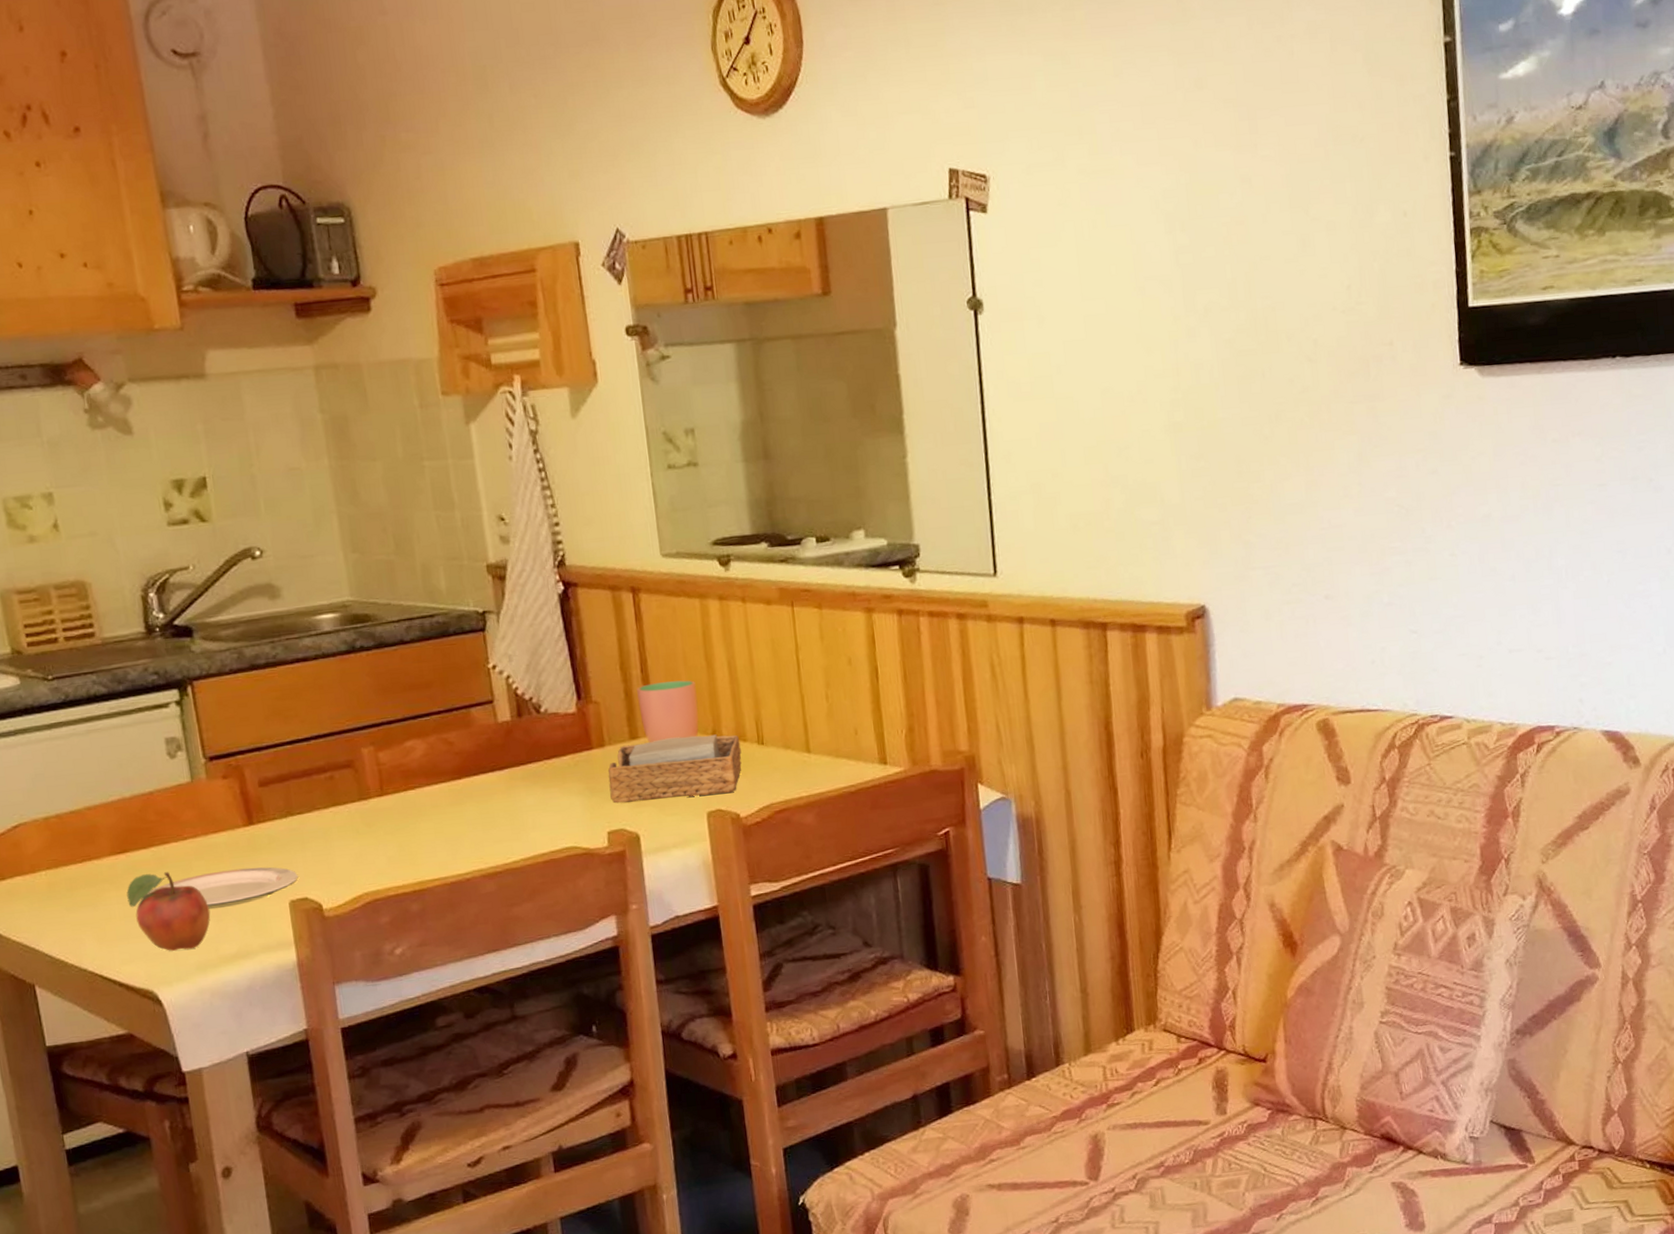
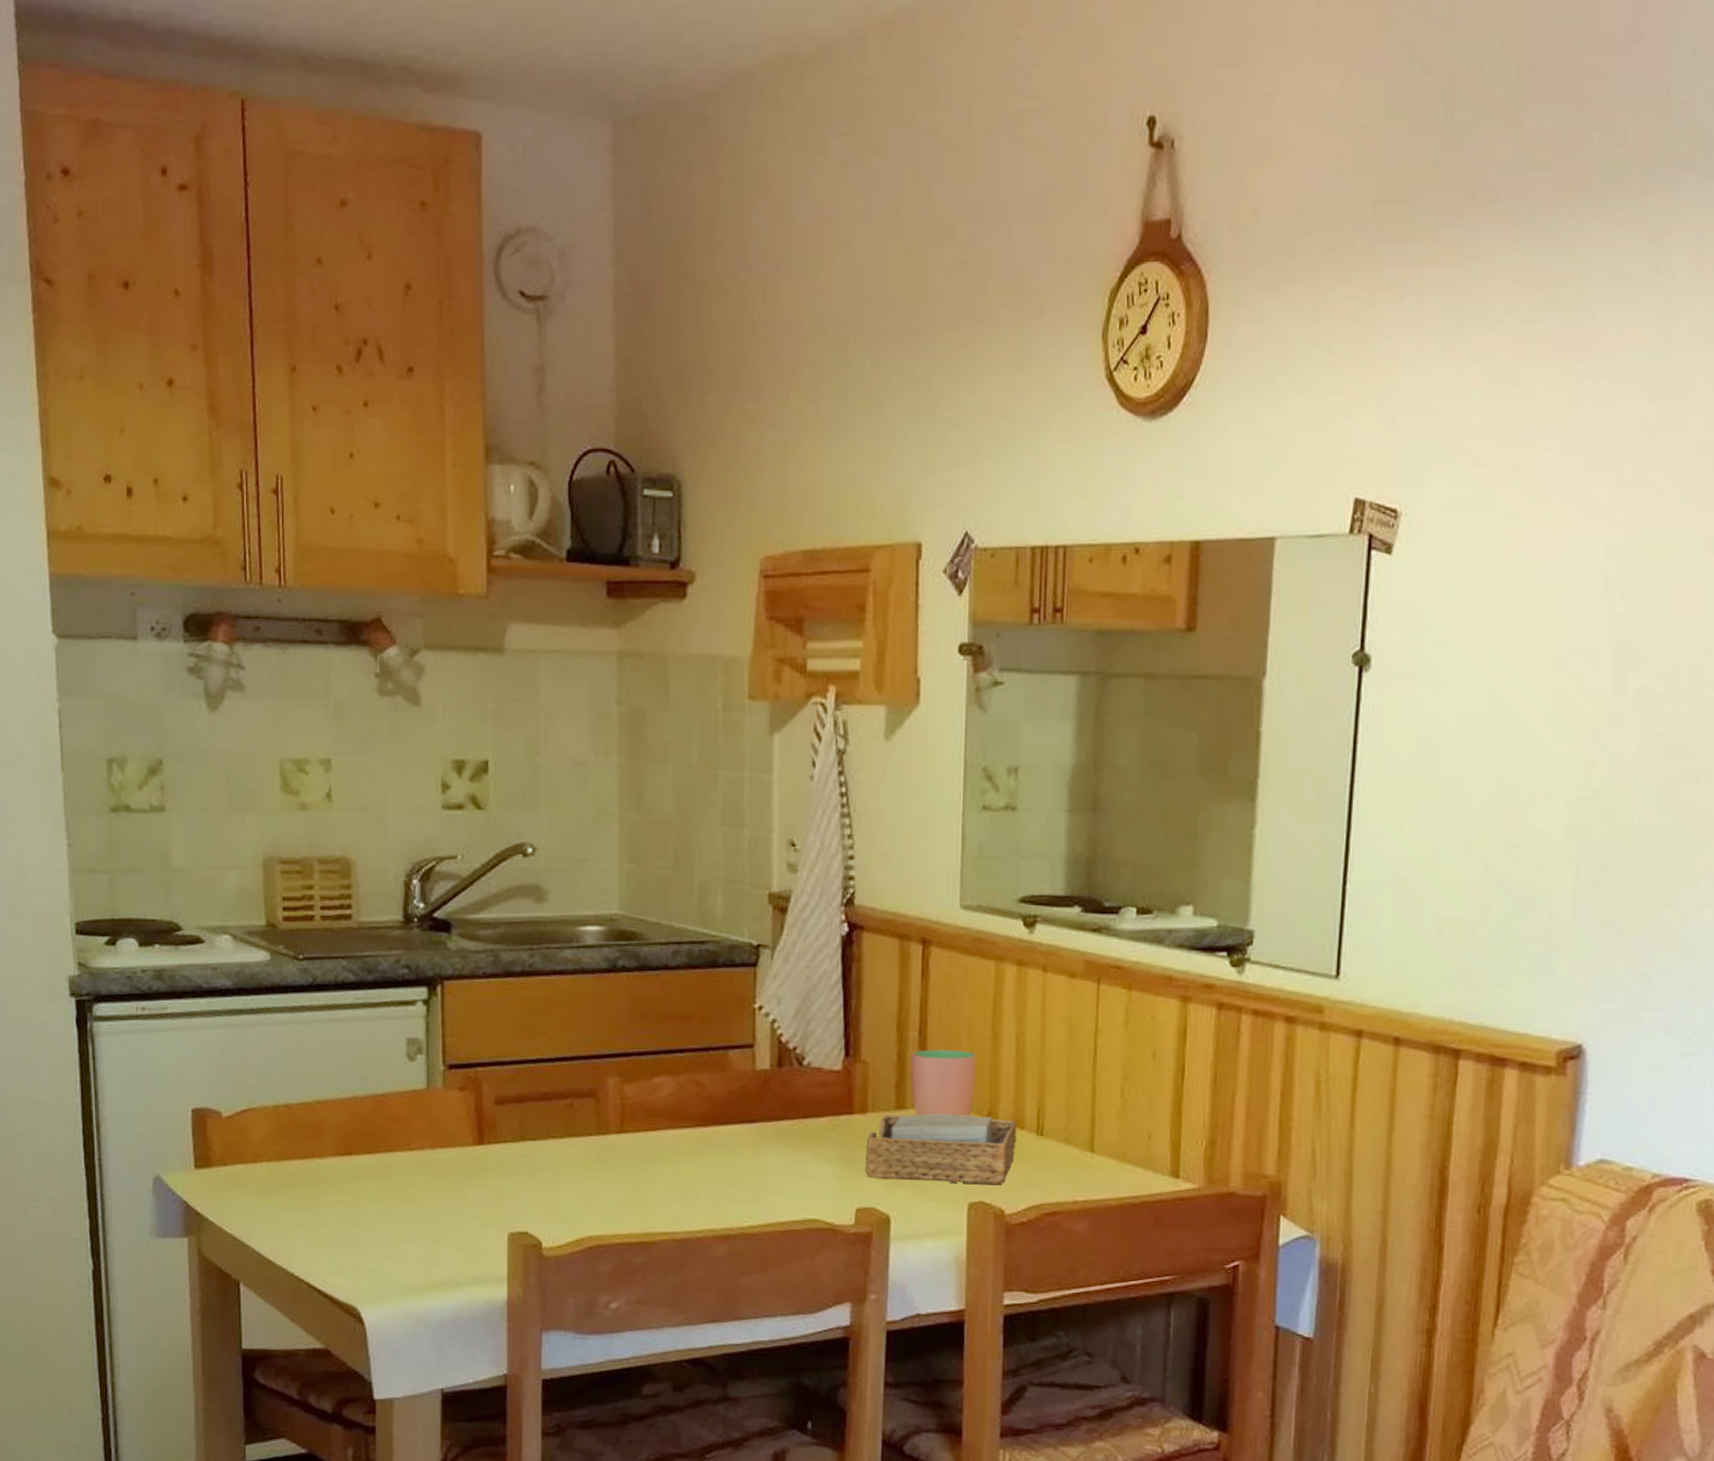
fruit: present [126,872,211,951] -> none [345,1181,426,1269]
plate: present [148,867,299,910] -> none [366,1189,522,1230]

